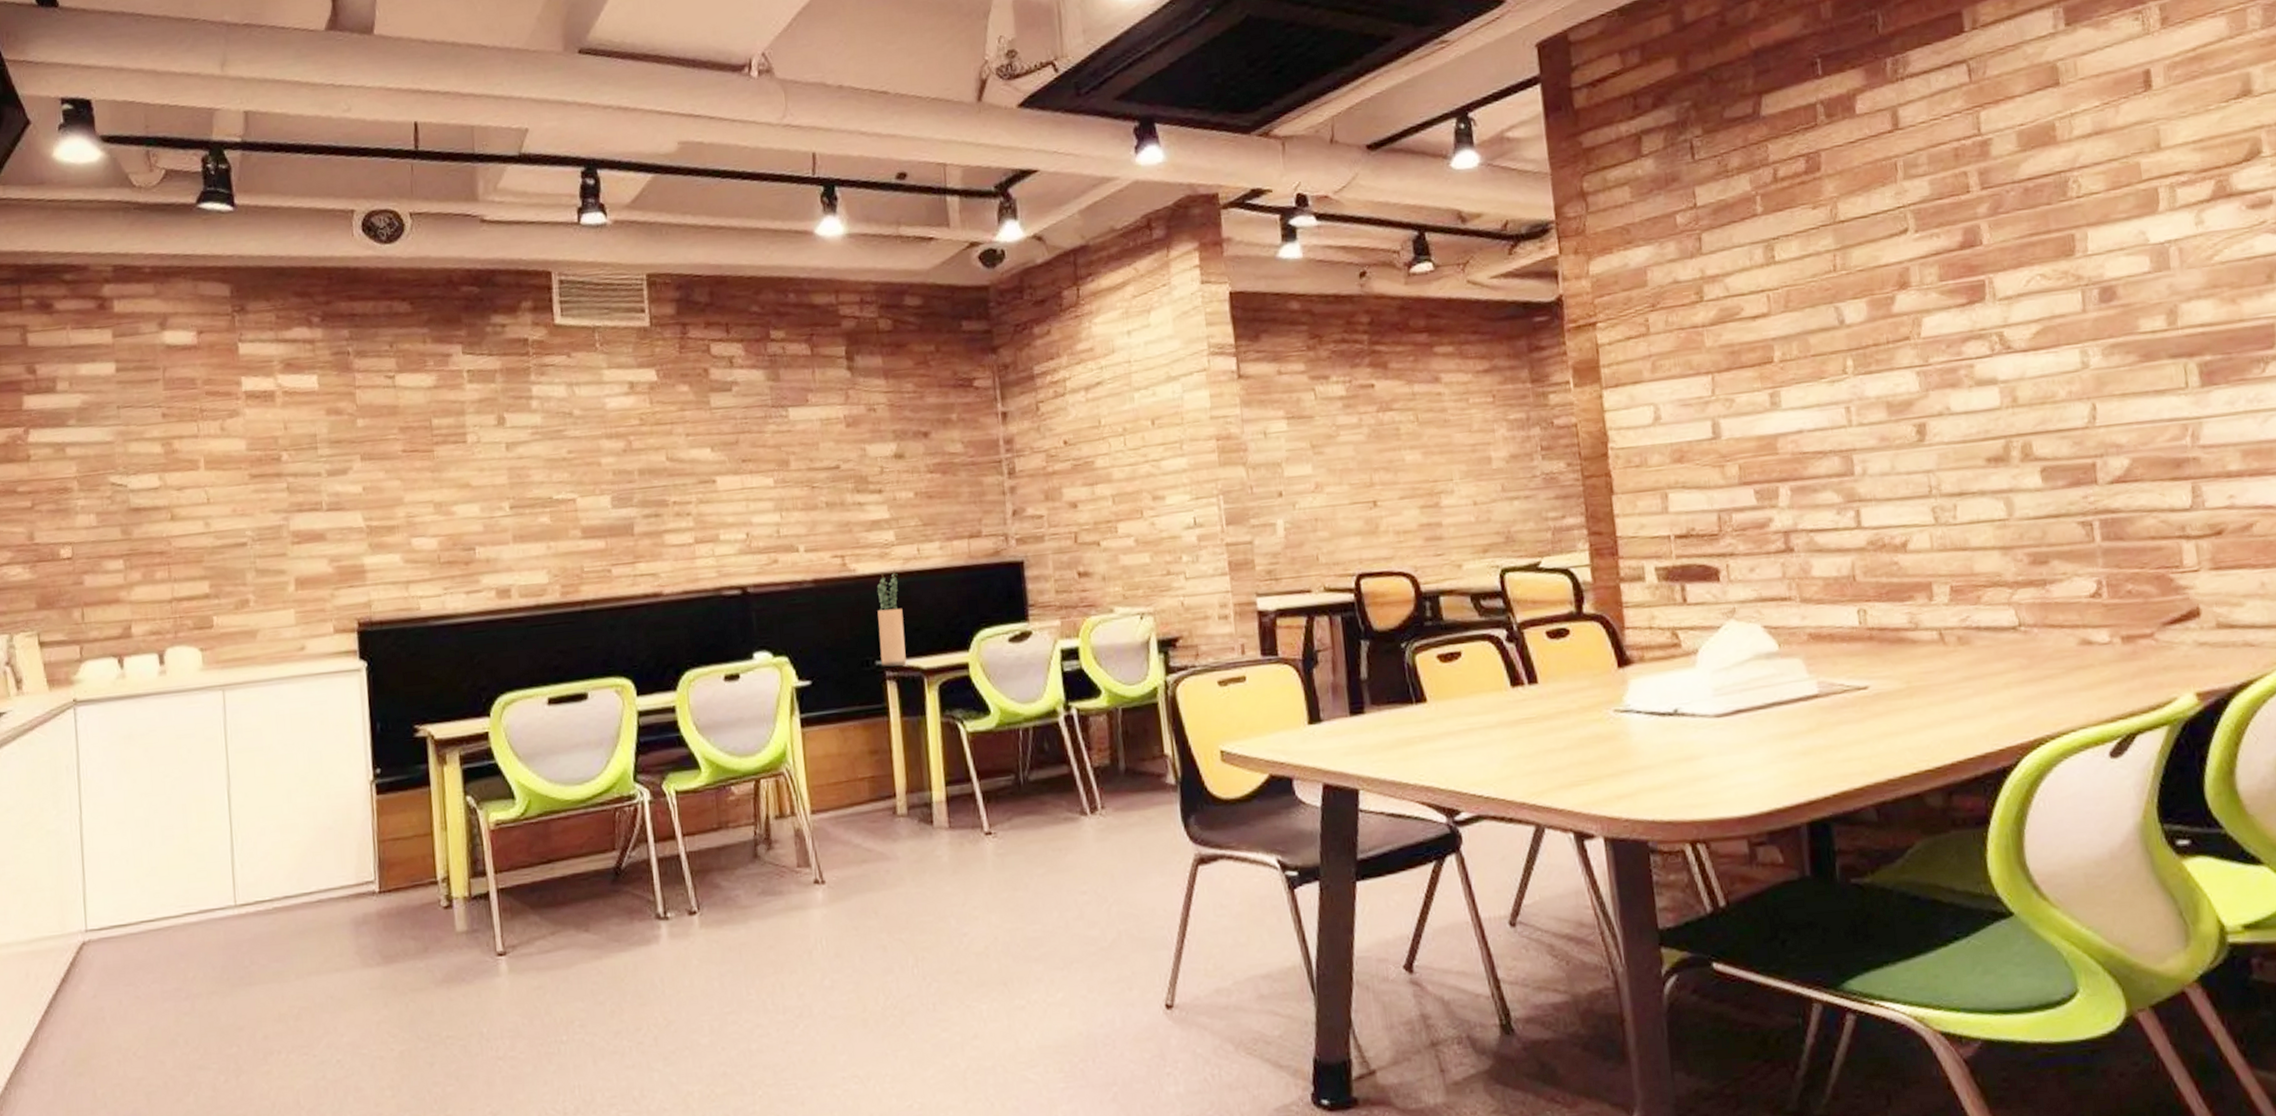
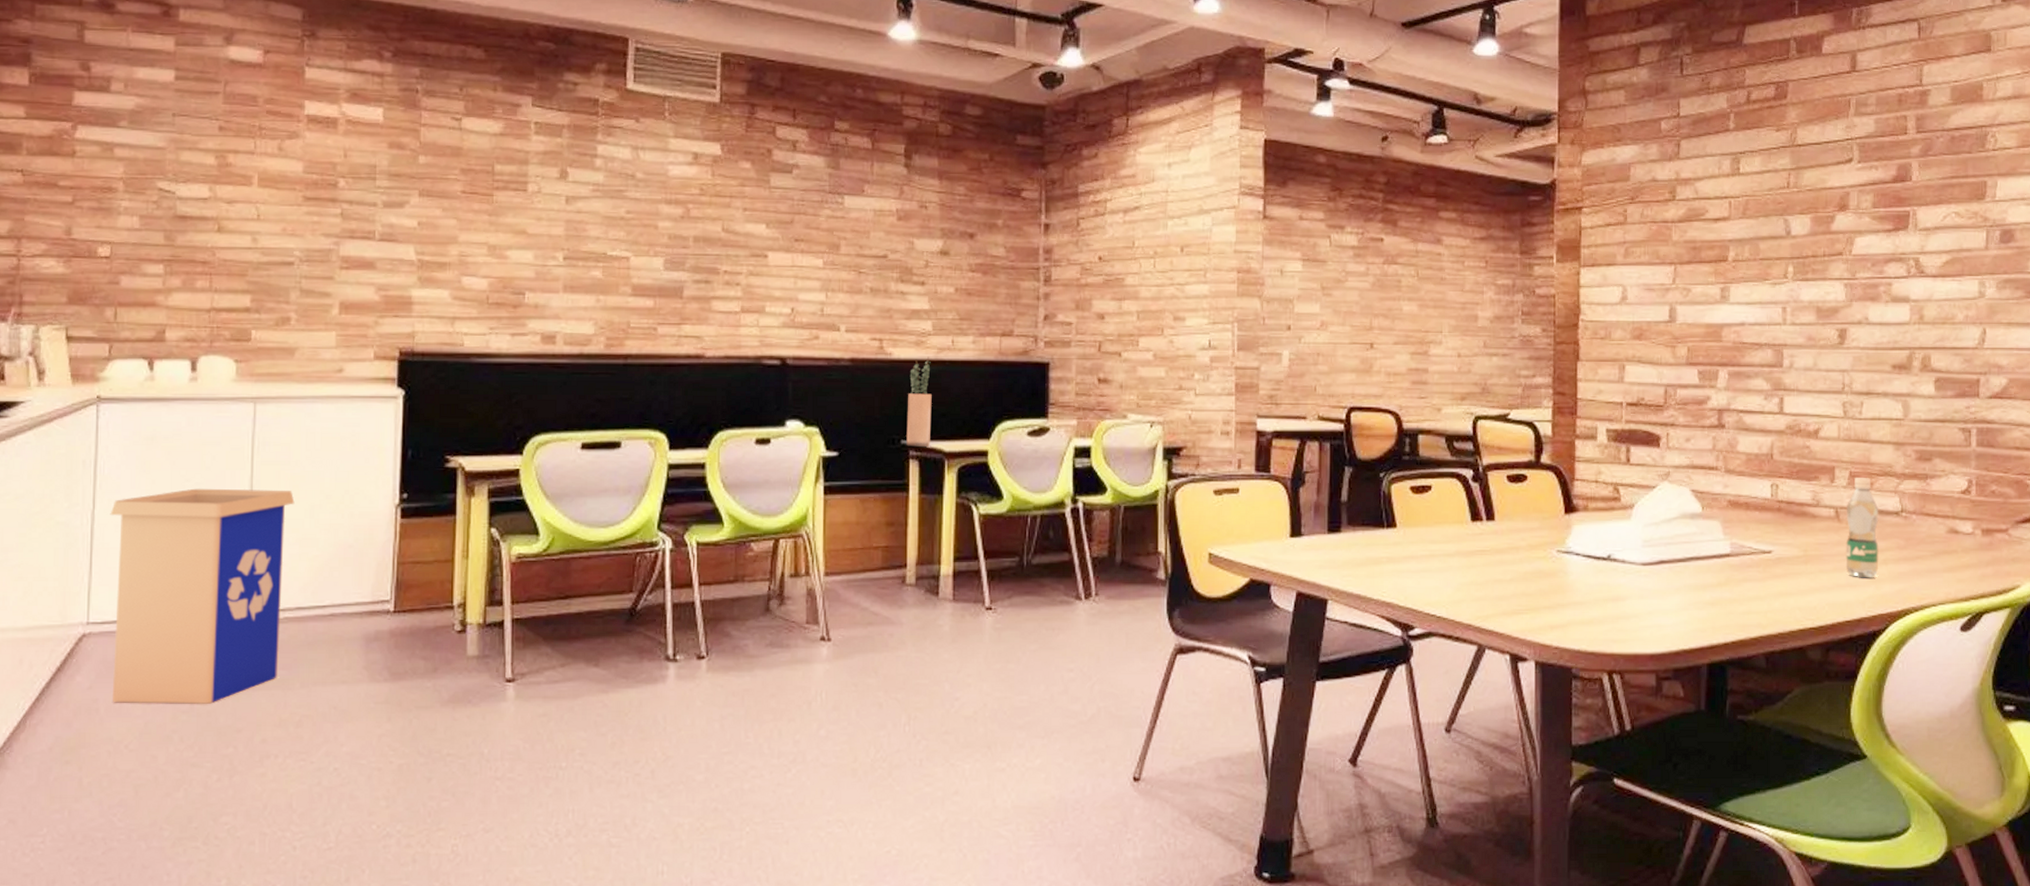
recycling bin: none [96,777,273,1010] -> present [110,488,295,704]
bottle: none [1952,591,2000,708] -> present [1845,478,1879,578]

